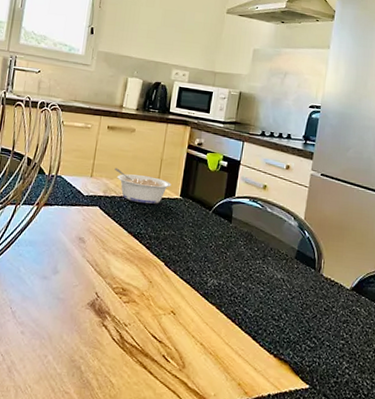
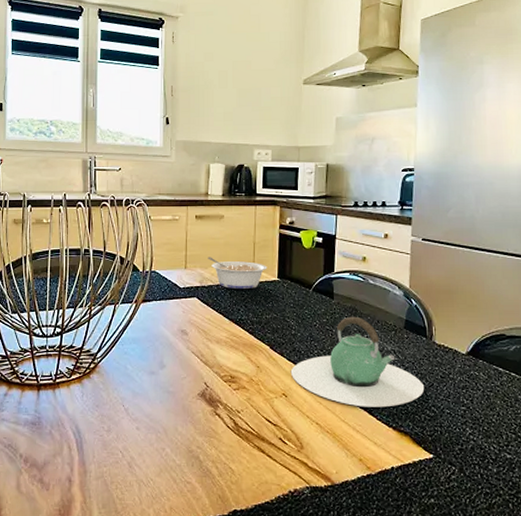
teapot: none [181,241,308,334] -> present [290,316,425,408]

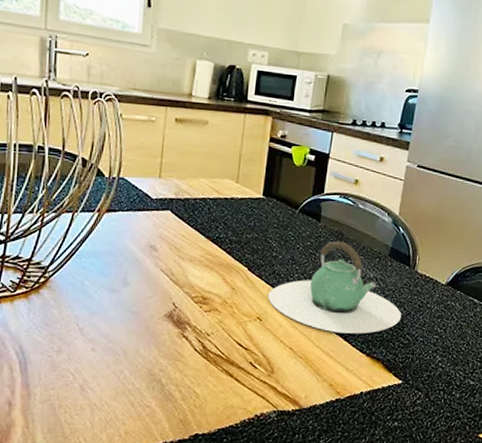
legume: present [208,257,267,289] -> none [186,166,253,205]

